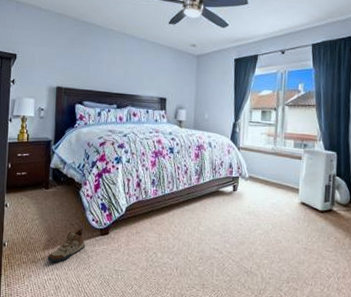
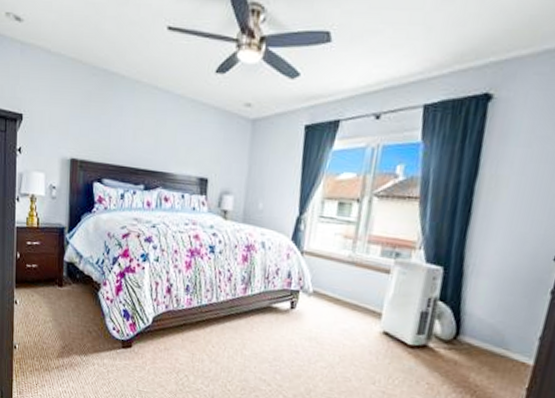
shoe: present [47,228,85,262] -> none [62,337,105,374]

